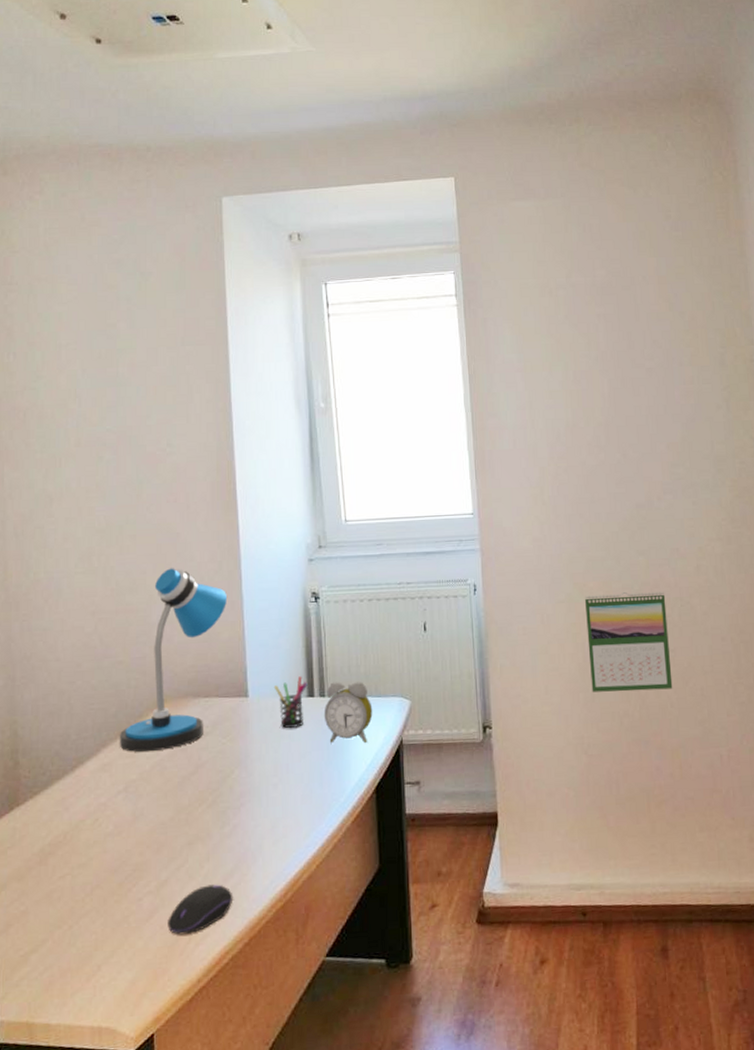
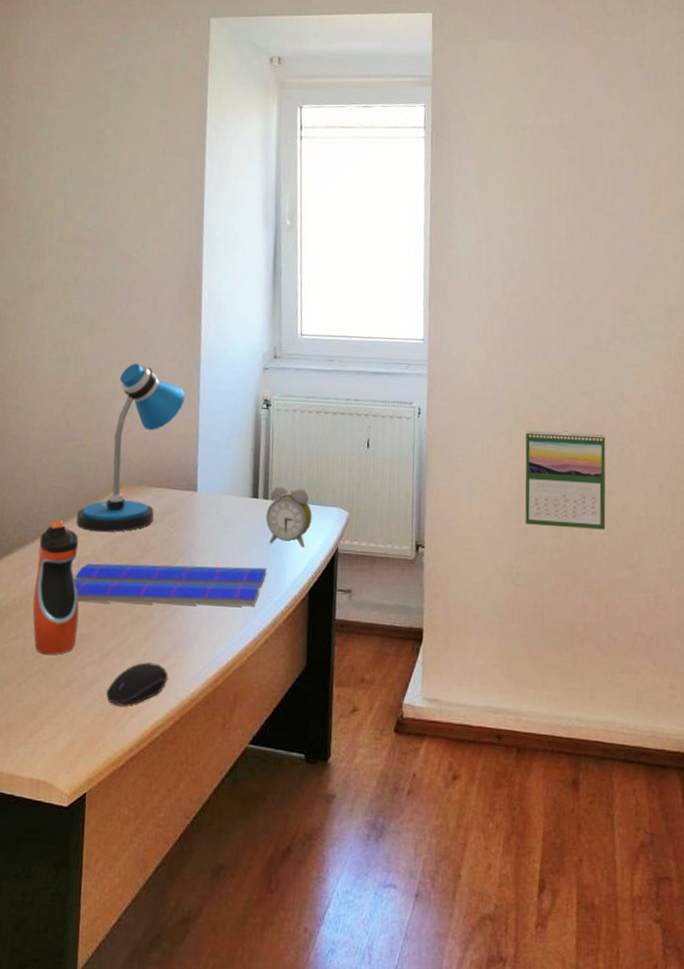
water bottle: none [78,744,130,892] -> present [32,520,79,655]
keyboard: none [122,769,330,830] -> present [74,563,267,607]
pen holder: present [273,676,308,728] -> none [221,477,253,525]

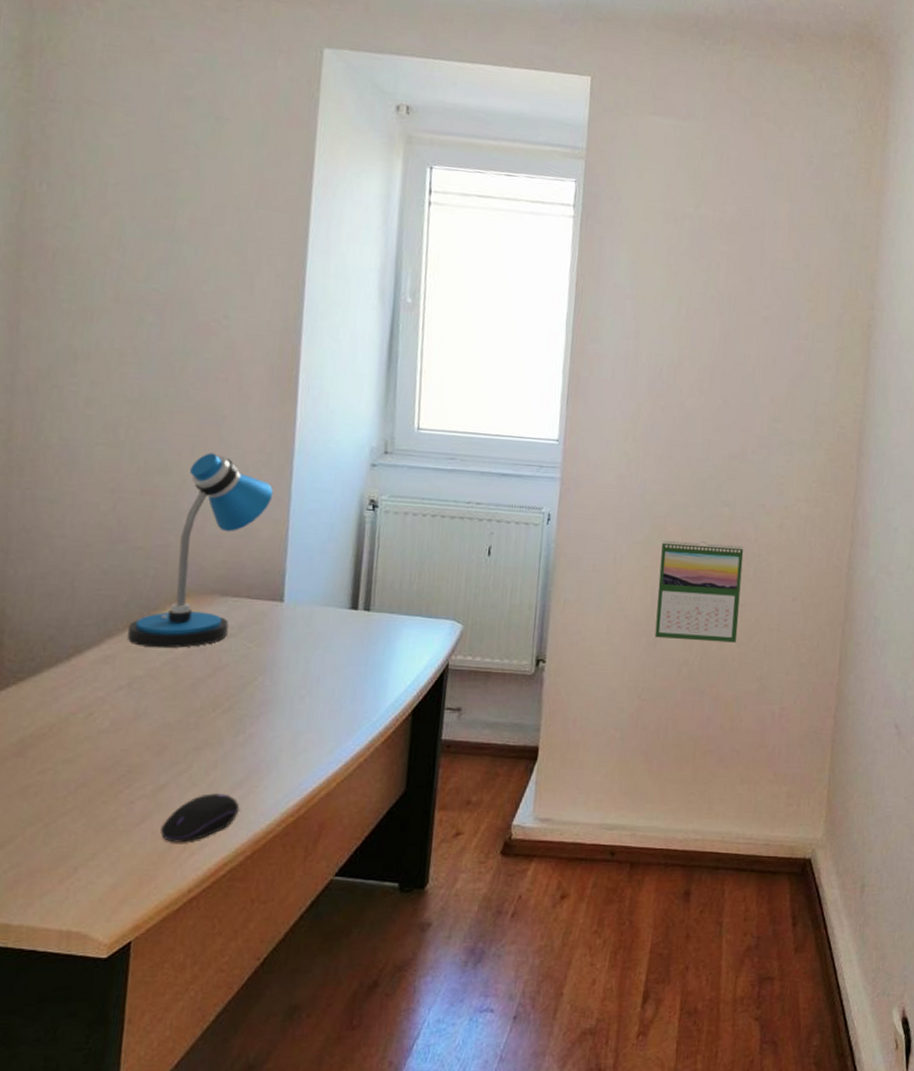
water bottle: present [32,520,79,655] -> none [66,634,131,790]
keyboard: present [74,563,267,607] -> none [122,683,365,729]
alarm clock: present [266,486,312,548] -> none [366,597,421,664]

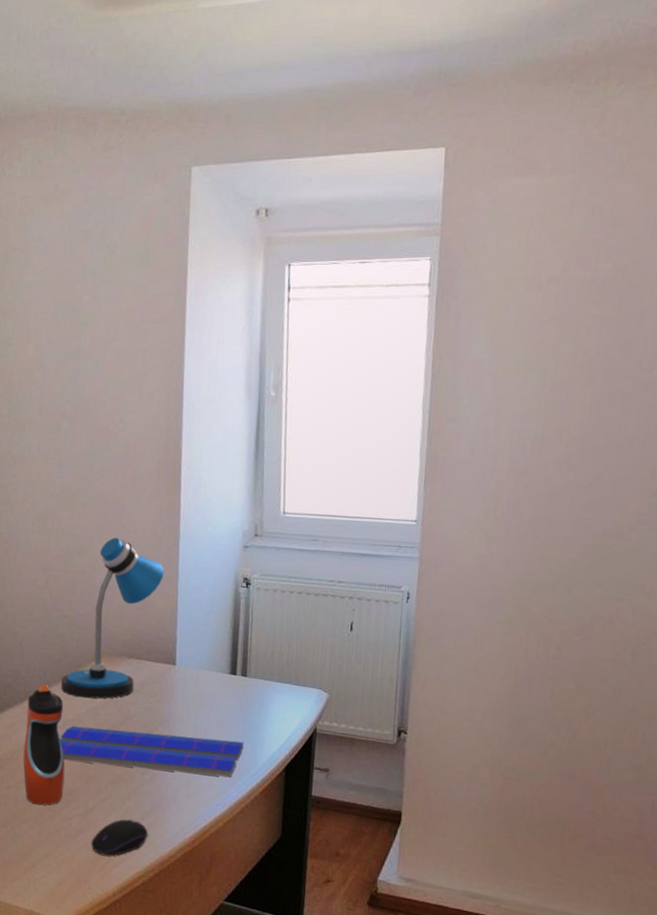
water bottle: none [66,634,131,790] -> present [23,684,65,805]
keyboard: none [122,683,365,729] -> present [60,725,245,778]
calendar: present [654,540,744,643] -> none [518,620,619,729]

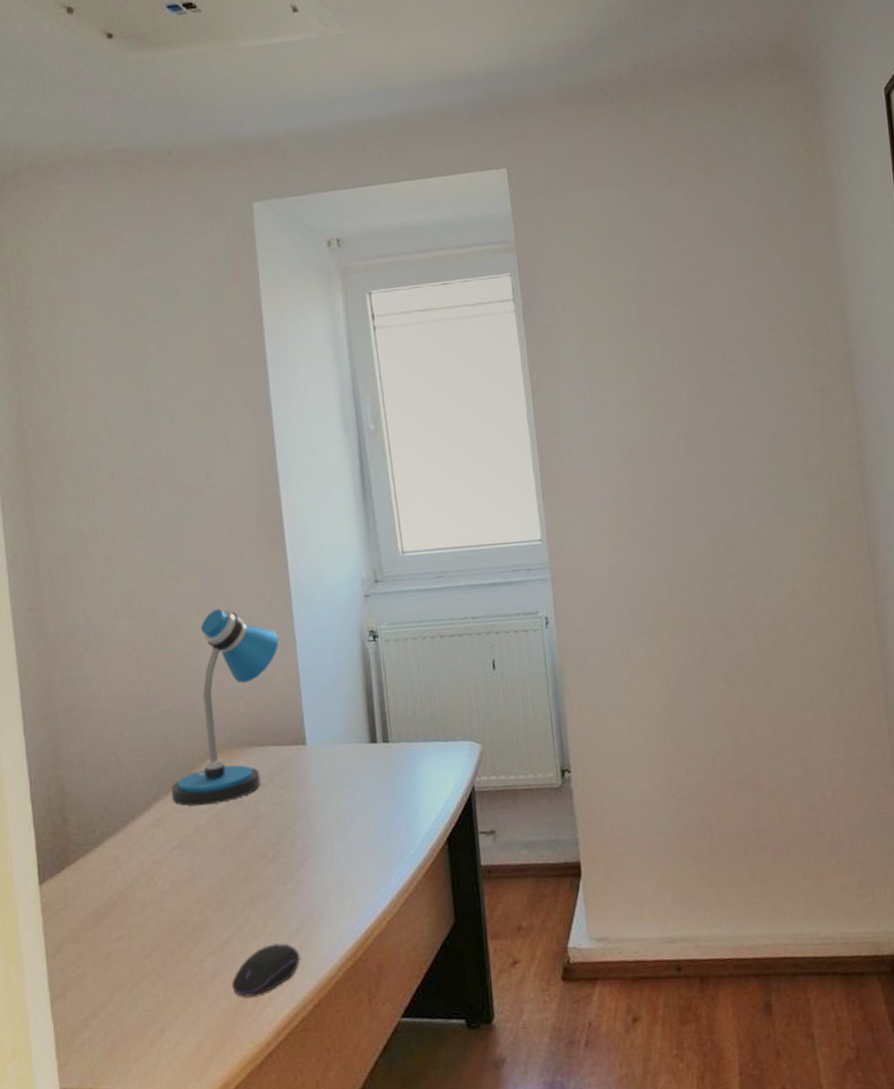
water bottle: present [23,684,65,805] -> none [132,799,190,953]
keyboard: present [60,725,245,778] -> none [178,819,397,888]

